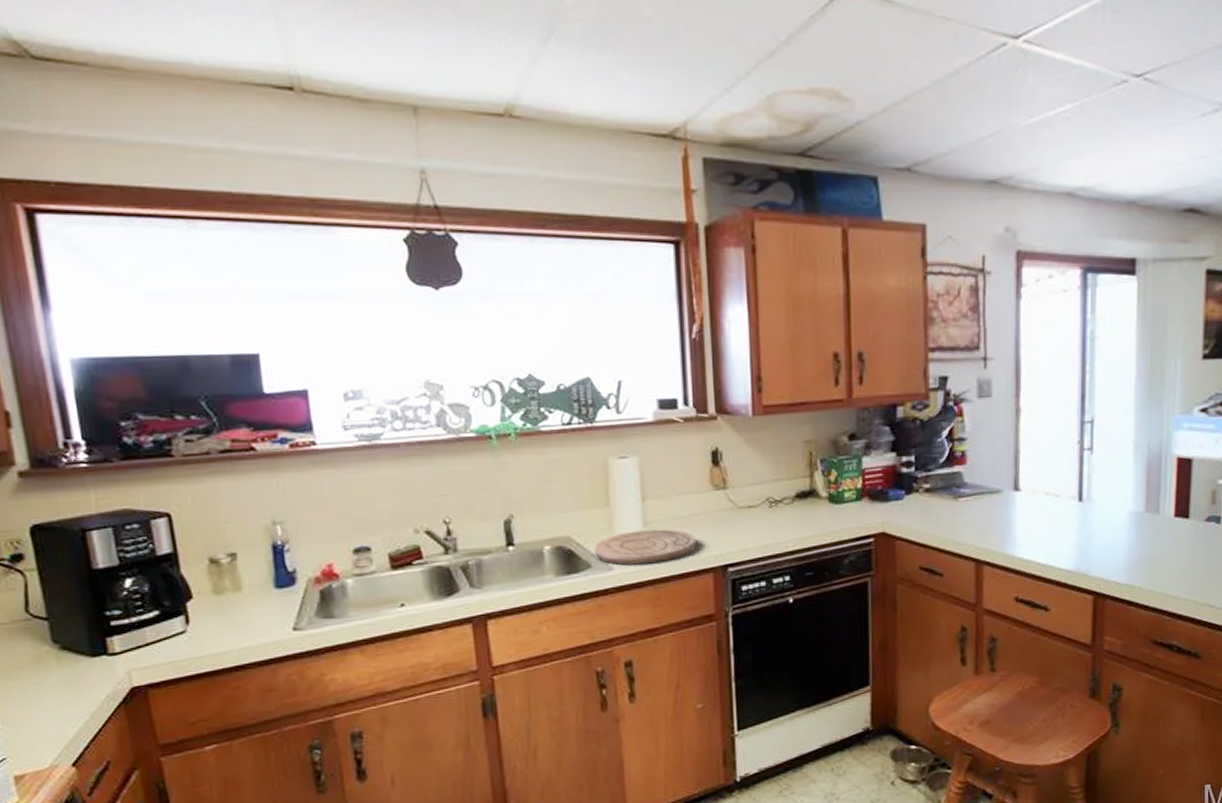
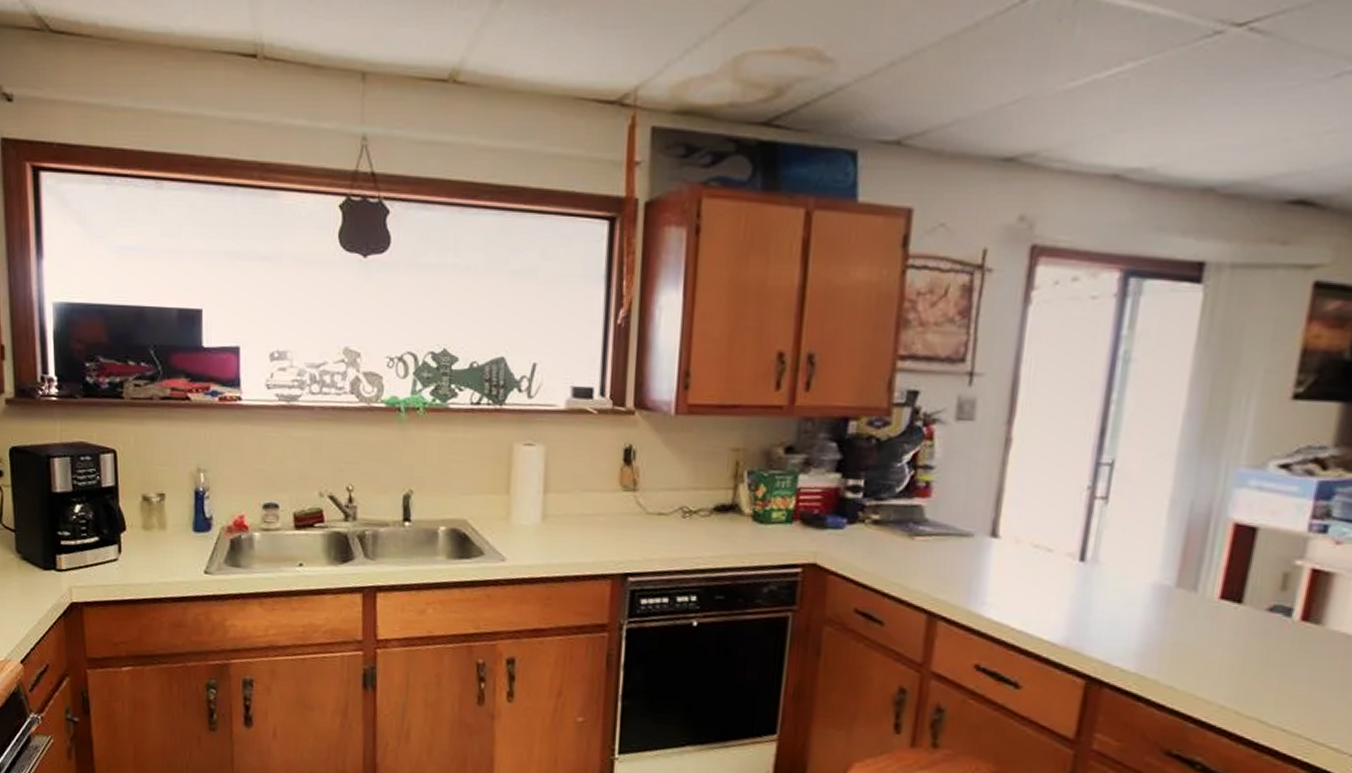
cutting board: present [594,529,696,566] -> none [489,523,596,561]

